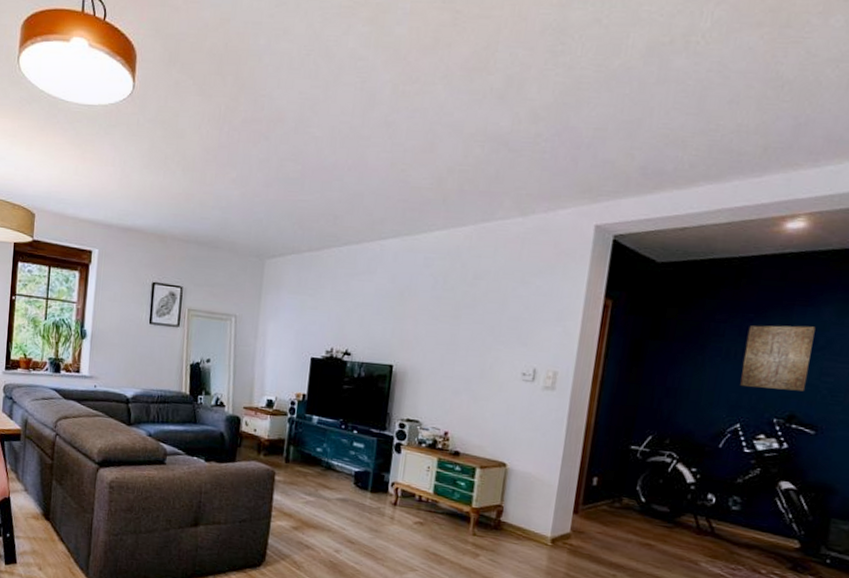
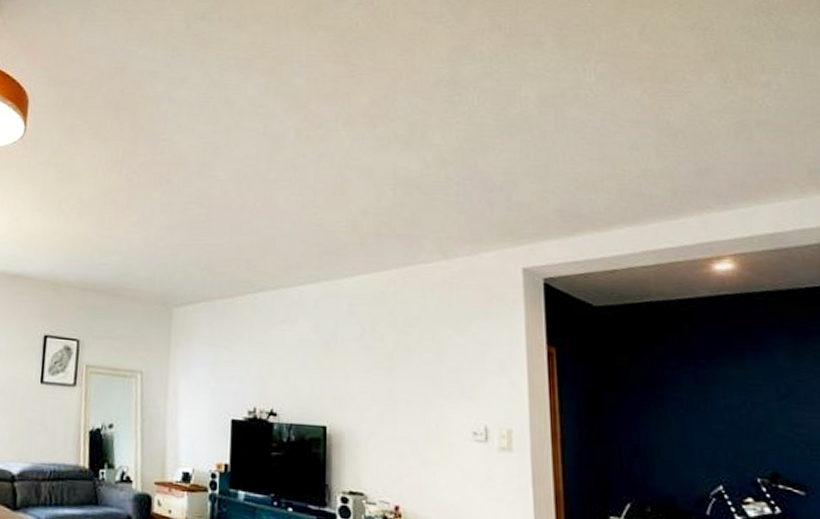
wall art: present [740,325,816,392] -> none [704,371,780,446]

